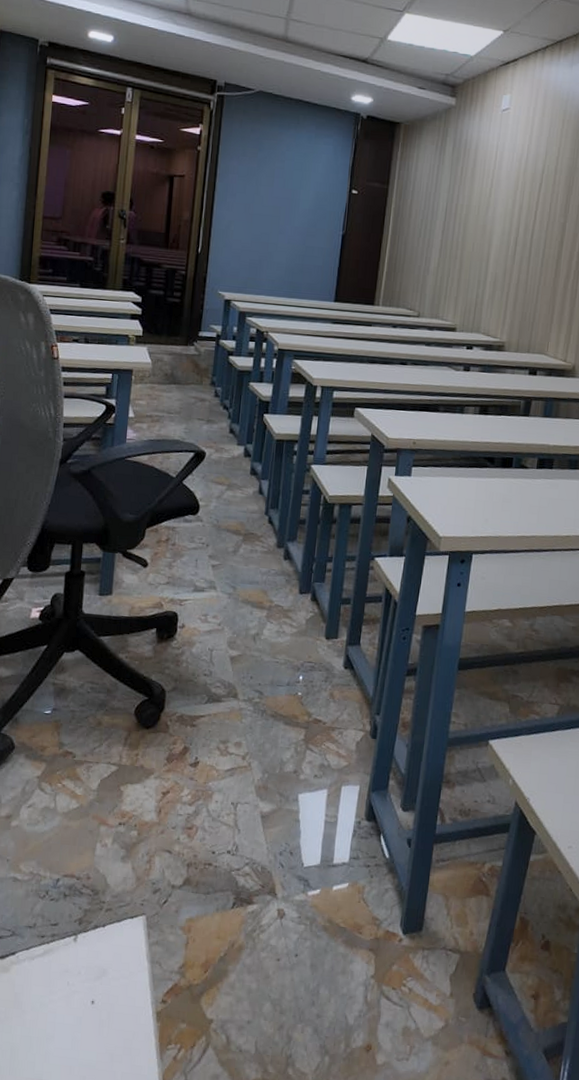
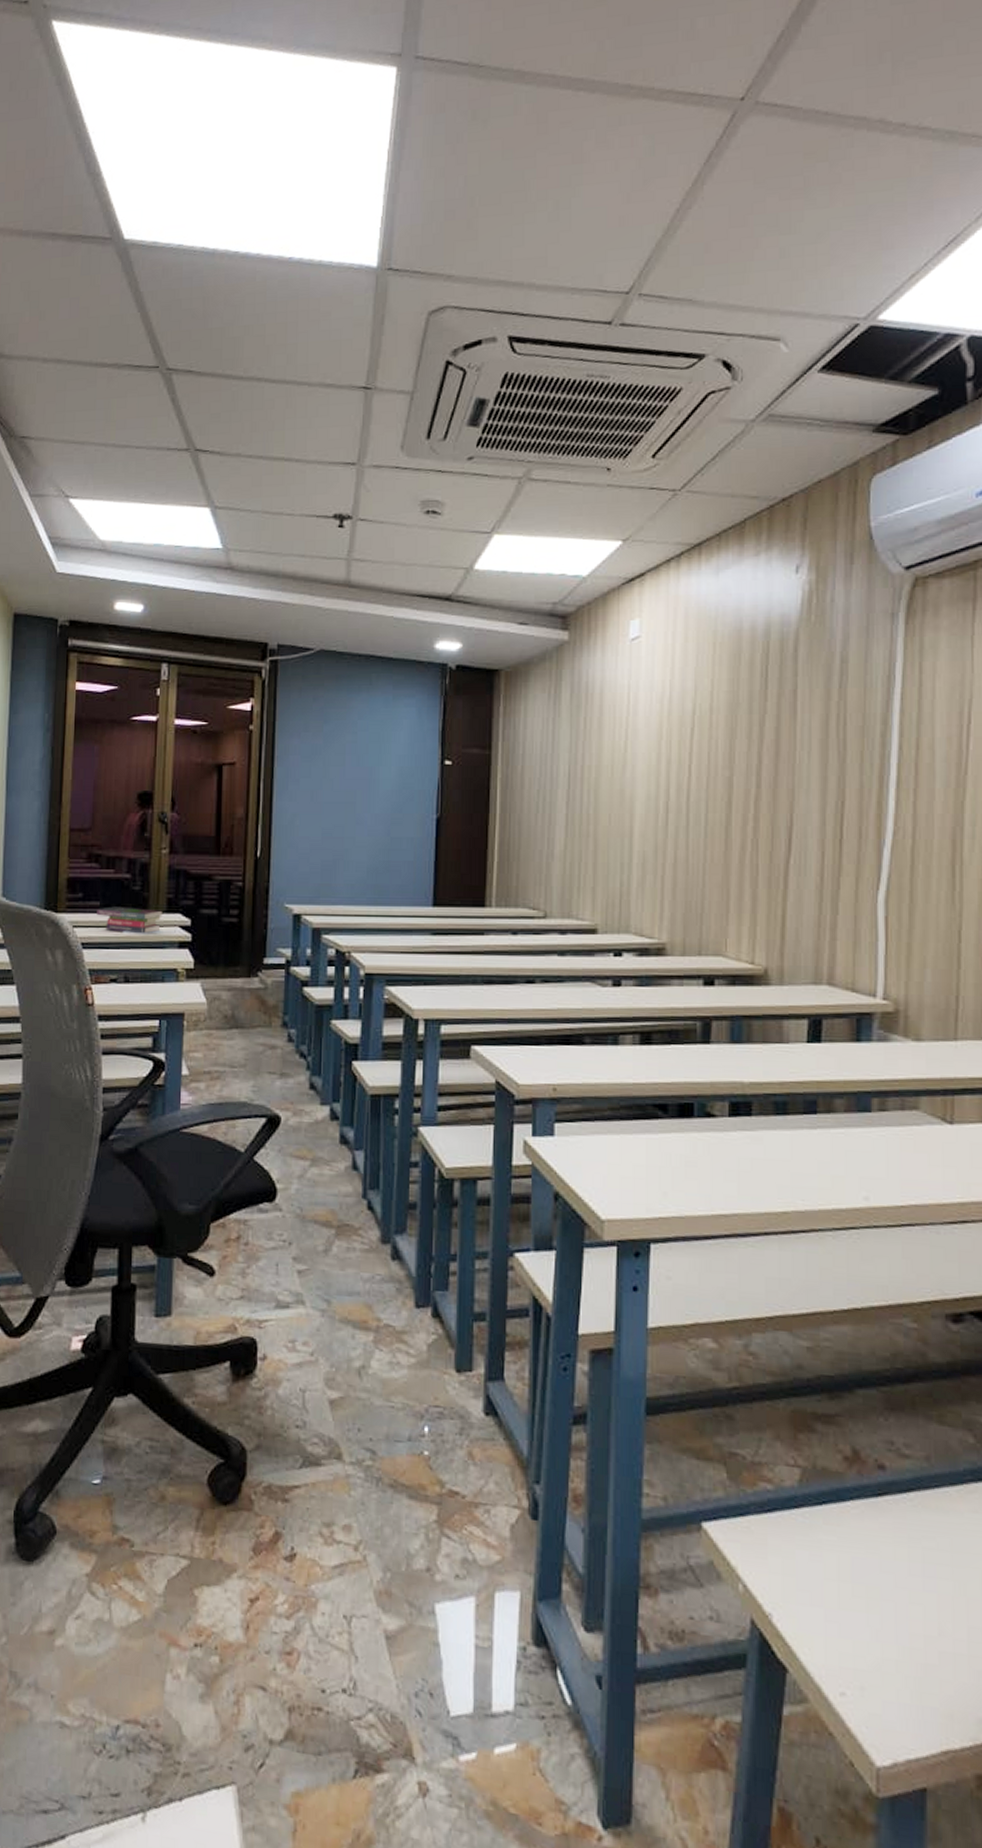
books: none [63,282,119,306] -> present [97,906,163,934]

